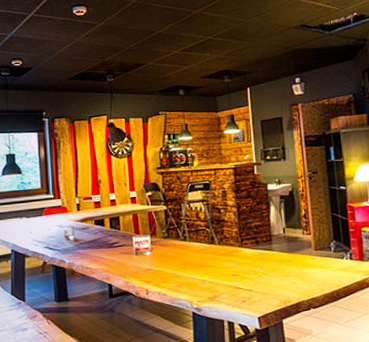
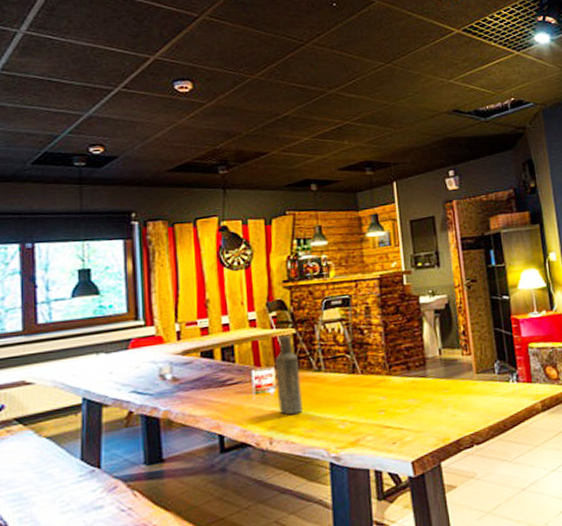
bottle: none [150,211,172,273] -> present [274,336,303,415]

